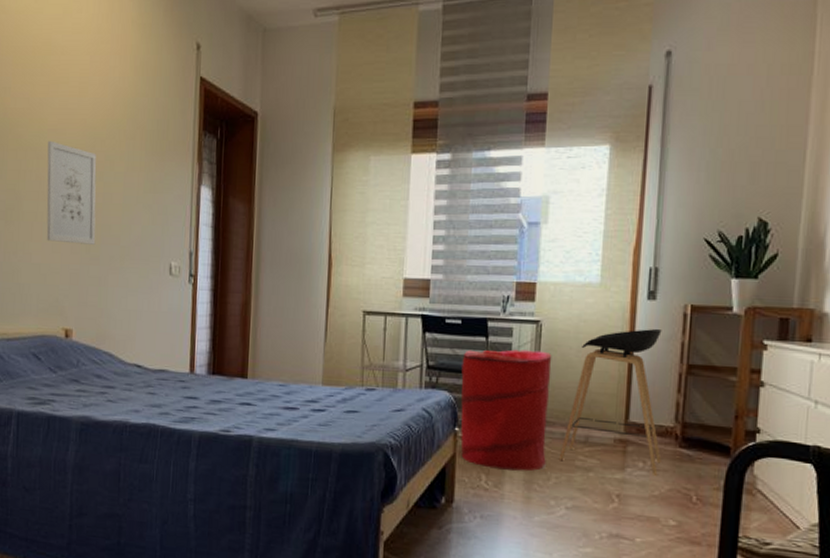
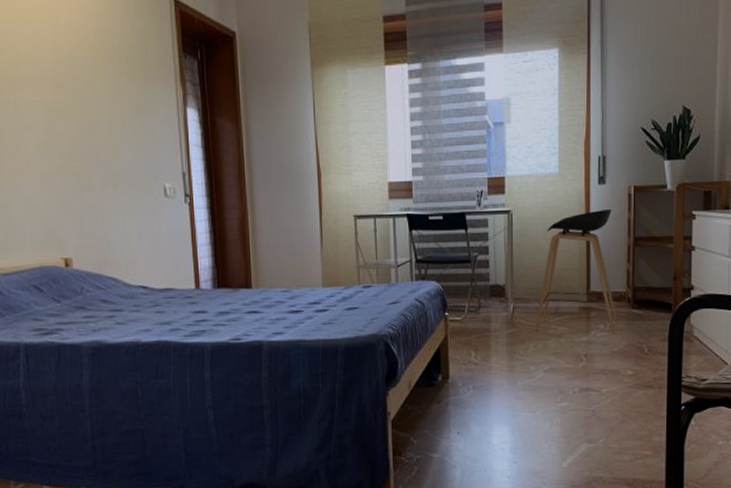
wall art: present [46,140,97,245] -> none [22,70,86,173]
laundry hamper: present [460,349,552,472] -> none [446,237,525,345]

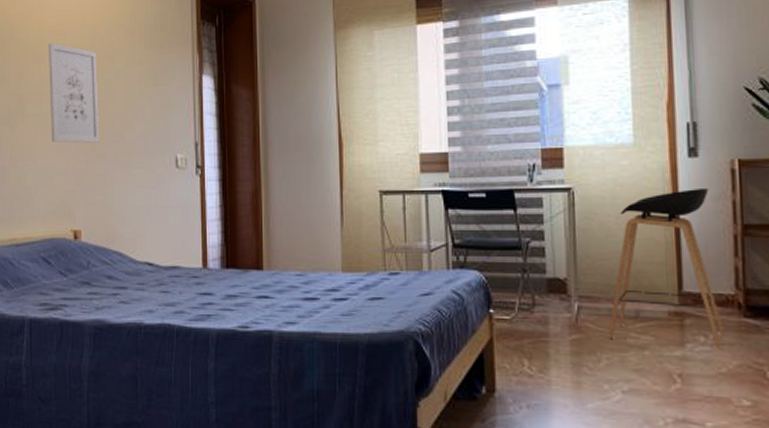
wall art: none [22,70,86,173] -> present [48,42,100,143]

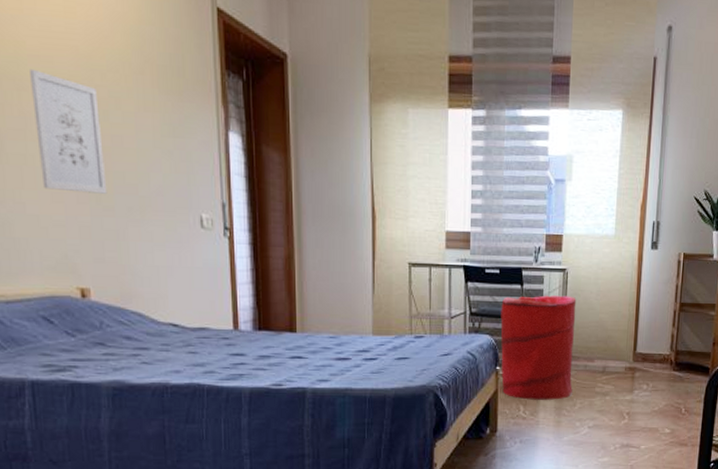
laundry hamper: none [490,220,594,353] -> present [500,295,577,400]
stool: present [608,189,726,352] -> none [582,274,662,396]

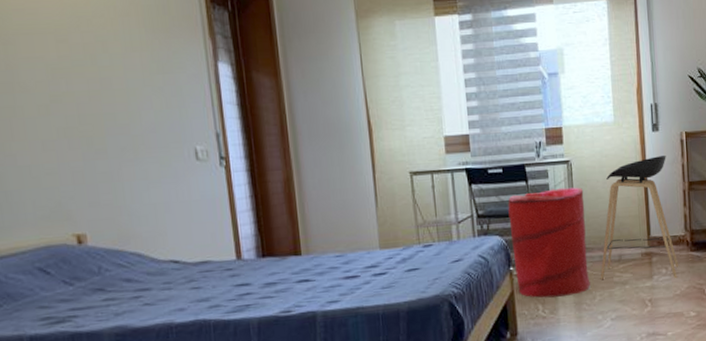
wall art: present [30,68,108,194] -> none [15,22,99,139]
stool: none [582,274,662,396] -> present [600,156,679,279]

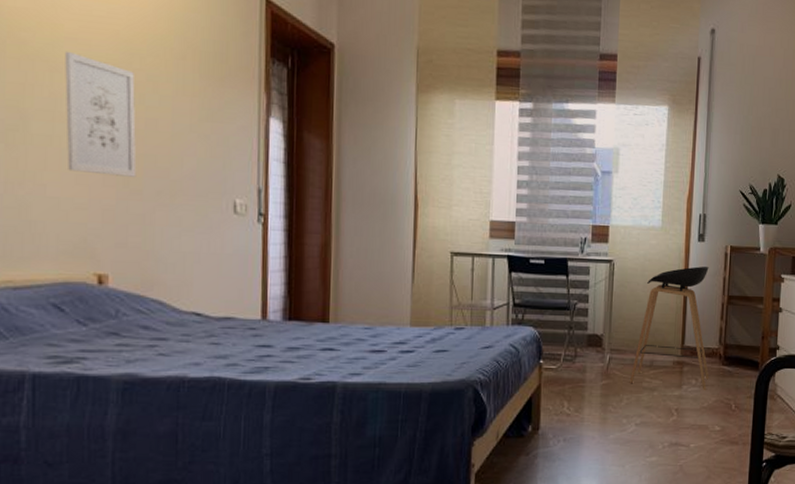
wall art: none [15,22,99,139] -> present [65,51,137,177]
laundry hamper: present [508,187,591,298] -> none [545,286,623,395]

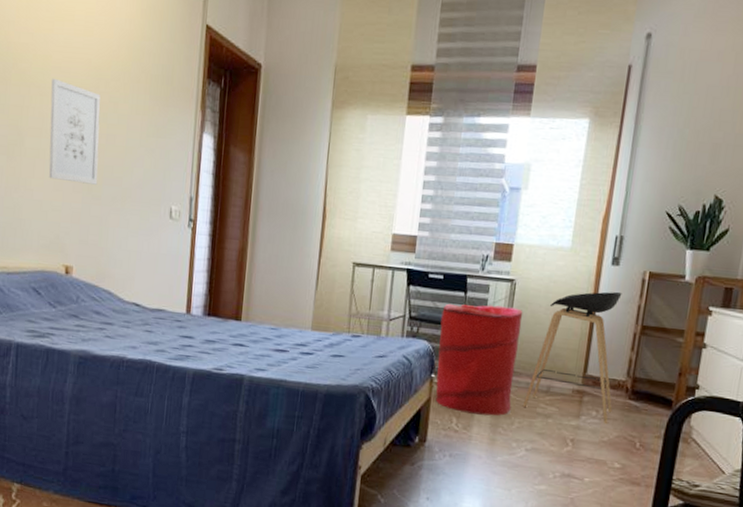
laundry hamper: none [545,286,623,395] -> present [435,303,523,416]

